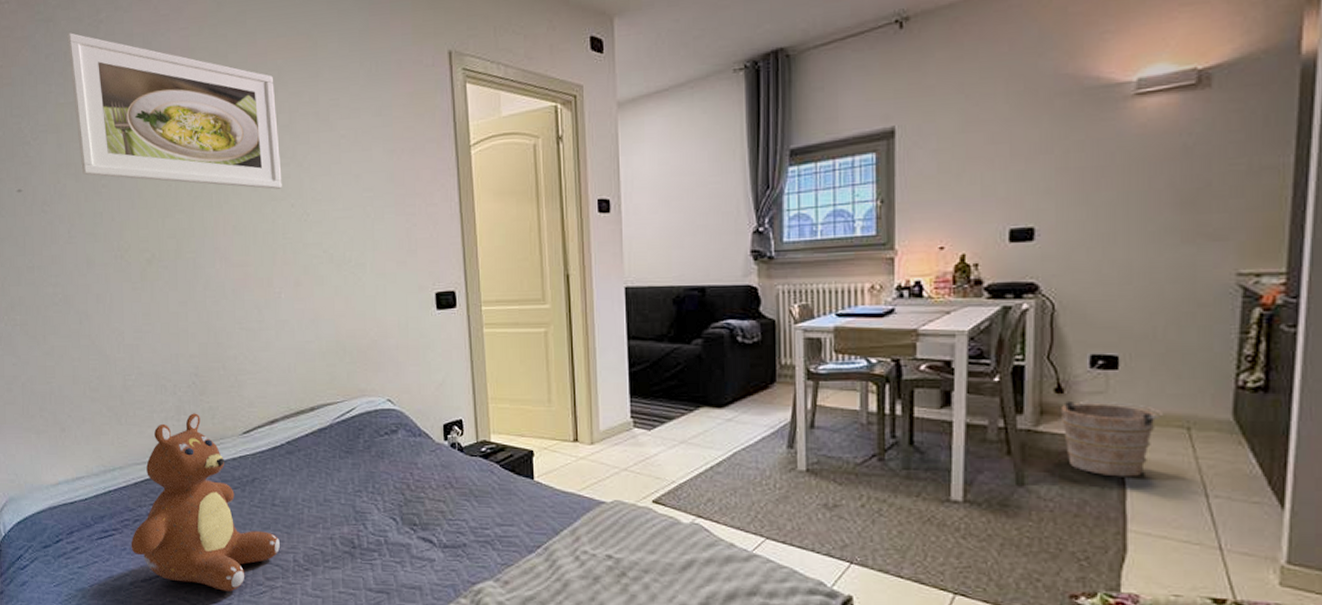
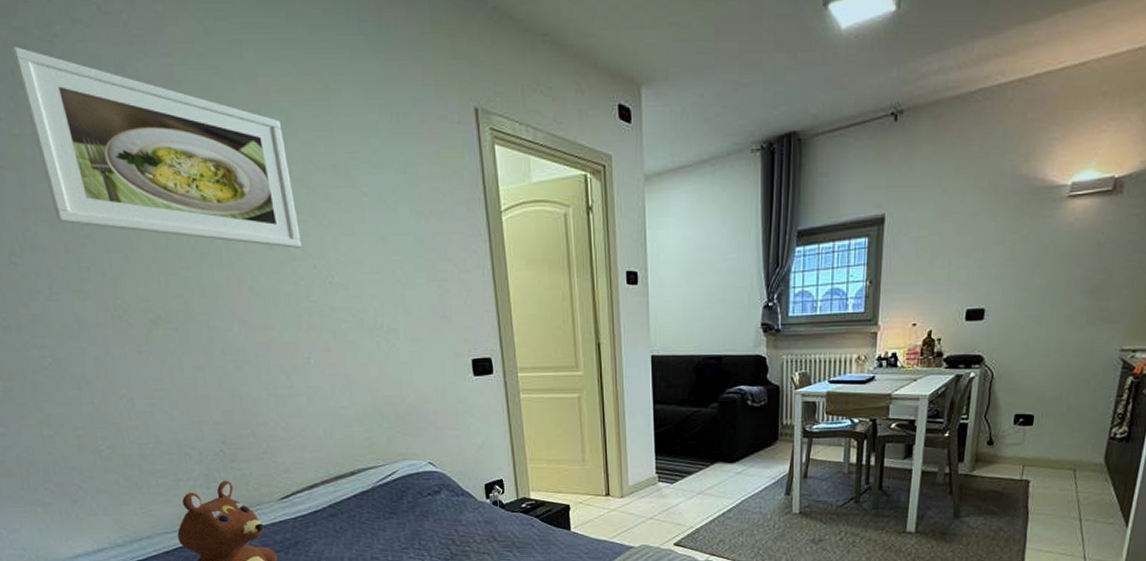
bucket: present [1061,400,1162,477] -> none [990,450,1059,509]

